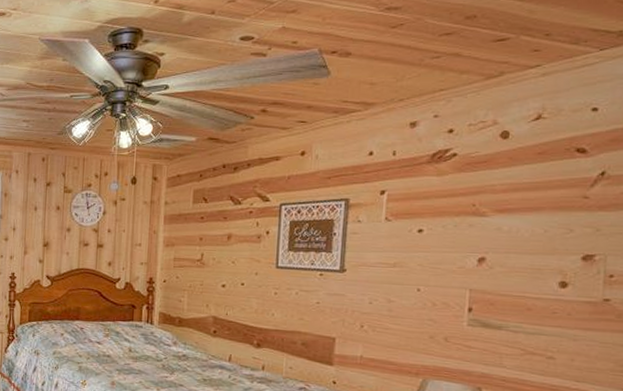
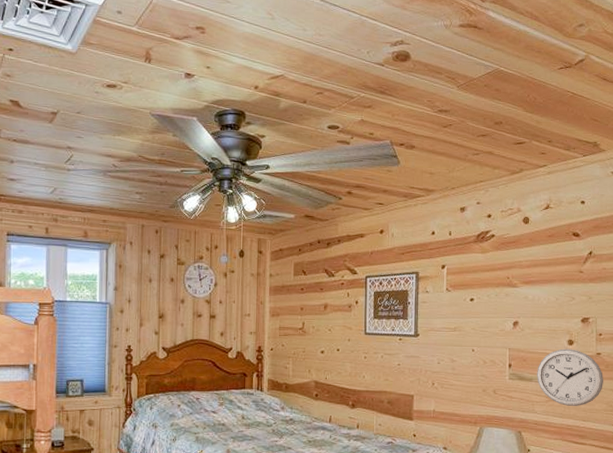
wall clock: none [508,292,612,363] -> present [537,348,603,406]

